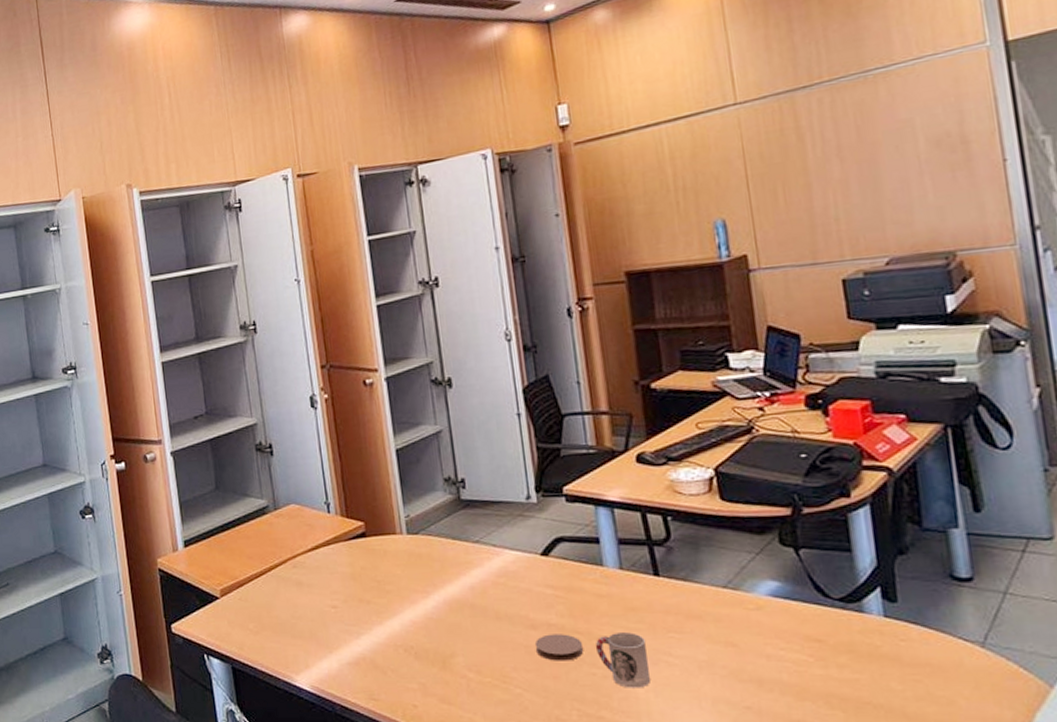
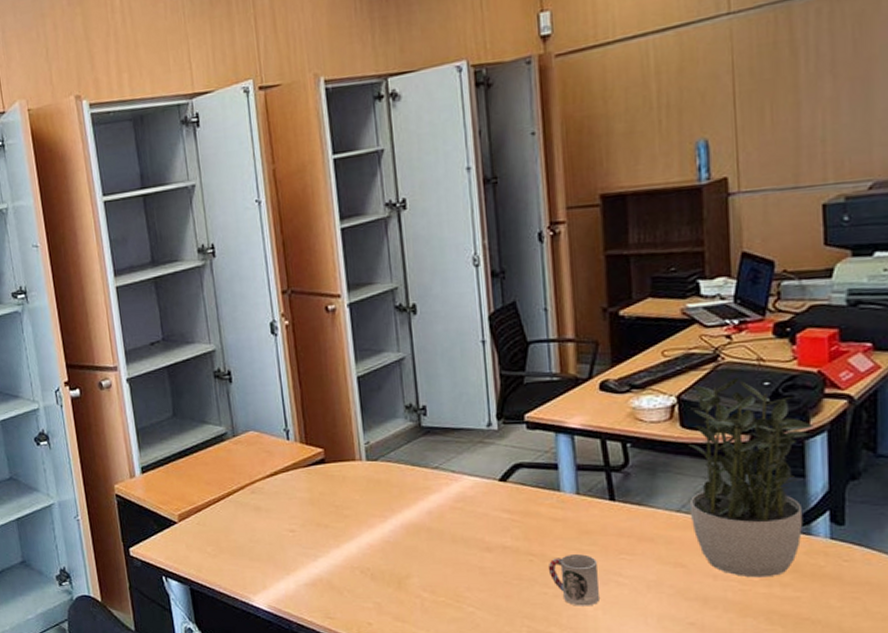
coaster: present [534,634,584,661] -> none [489,556,537,582]
potted plant: none [729,449,856,658] -> present [689,377,814,578]

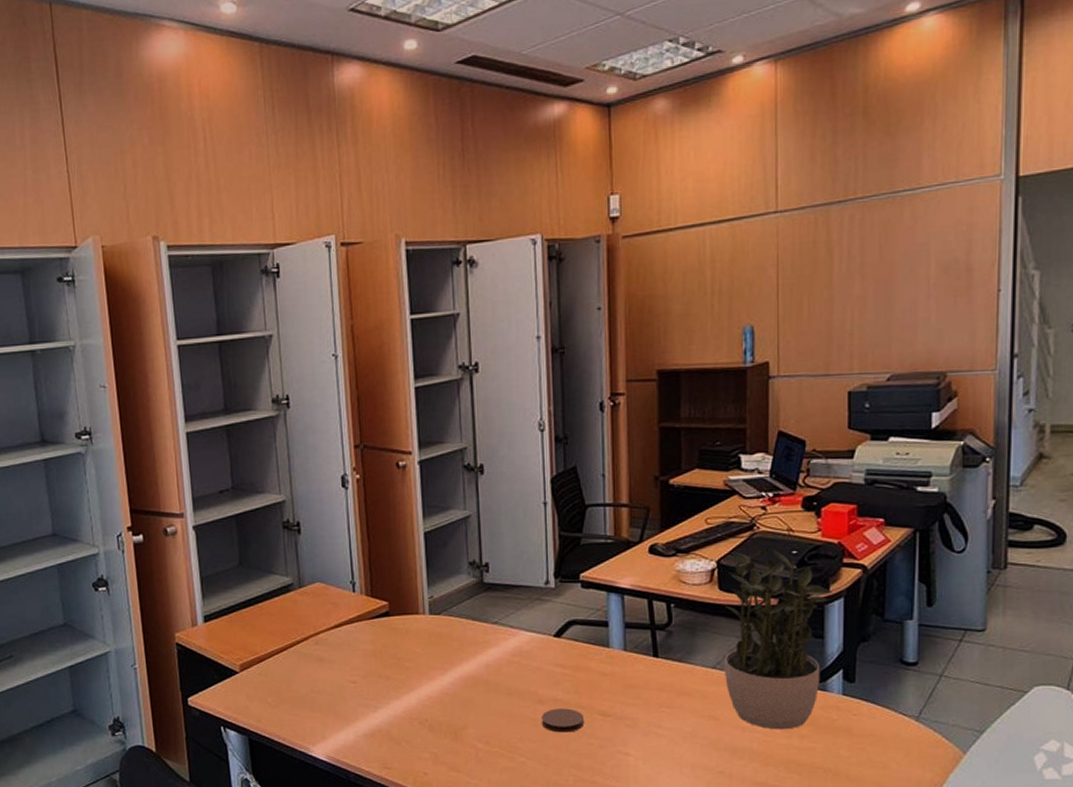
coaster: none [489,556,537,582] -> present [541,708,585,733]
cup: present [548,554,601,606] -> none [595,707,641,756]

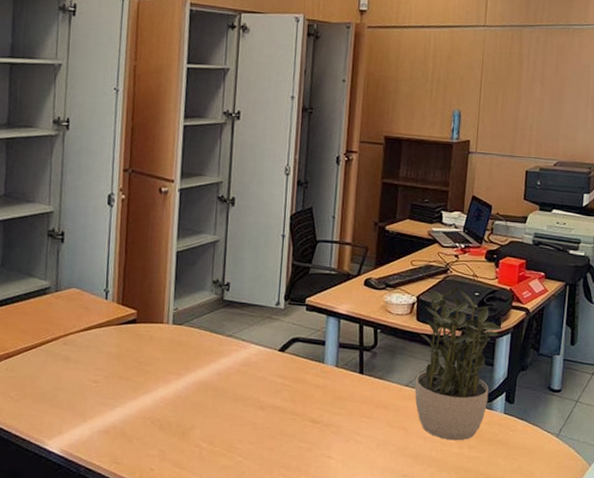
coaster: present [541,708,585,733] -> none [259,414,297,436]

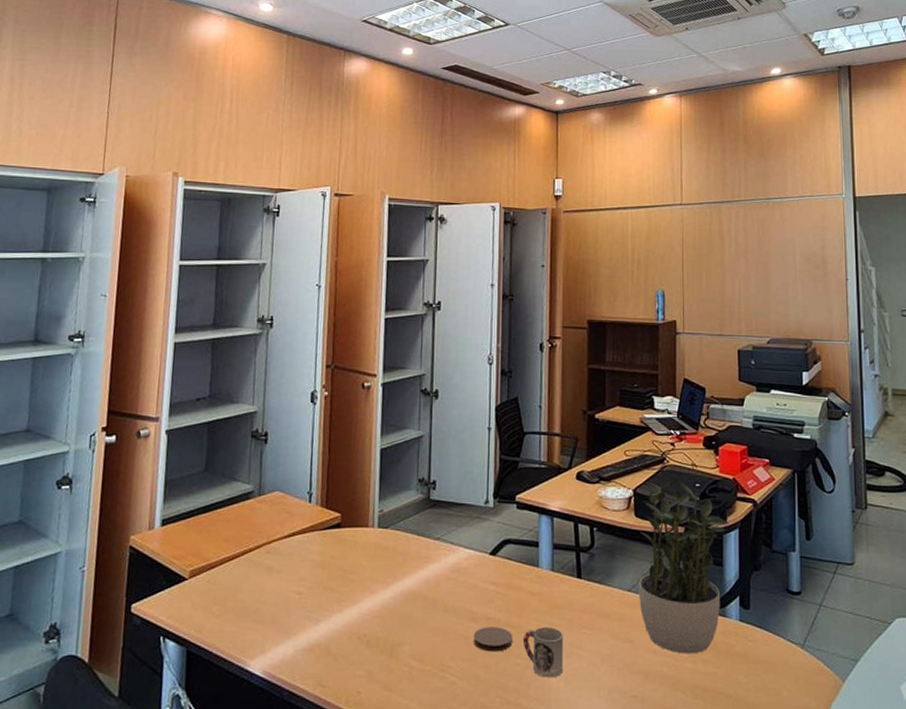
coaster: none [259,414,297,436] -> present [473,627,513,652]
cup: none [306,416,343,459] -> present [522,627,564,678]

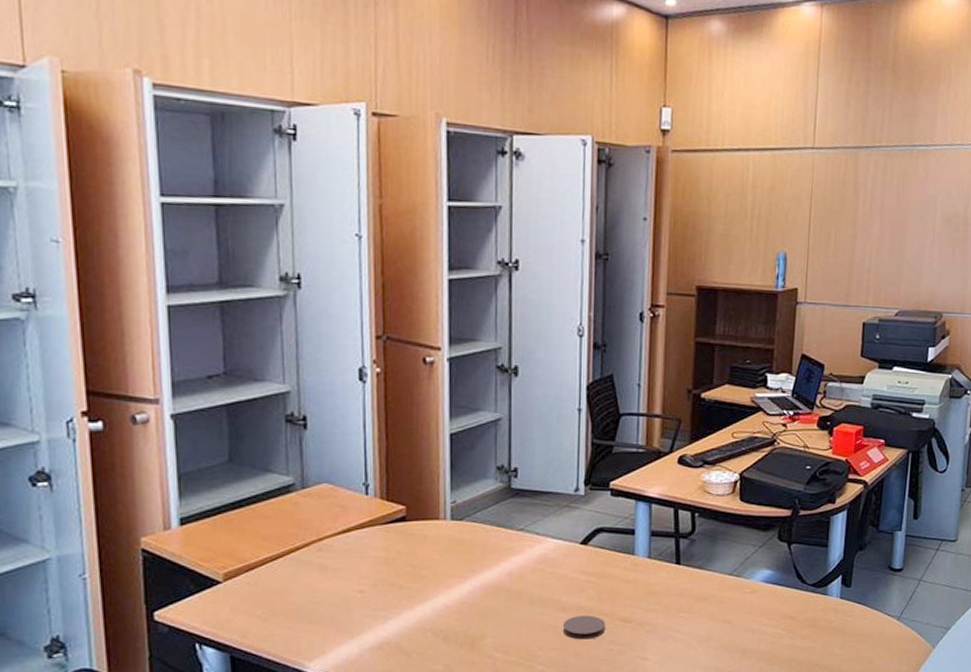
cup: present [522,627,564,678] -> none [616,613,659,661]
potted plant: present [639,477,730,654] -> none [740,460,838,632]

